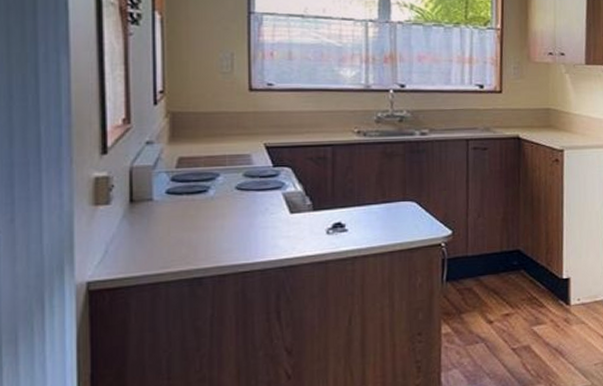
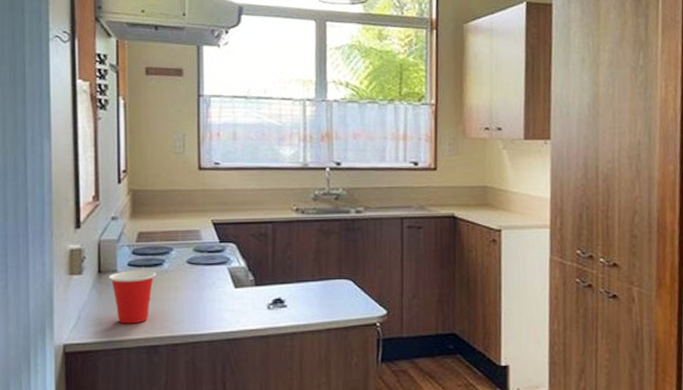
cup: none [143,198,200,257] -> present [109,270,156,324]

